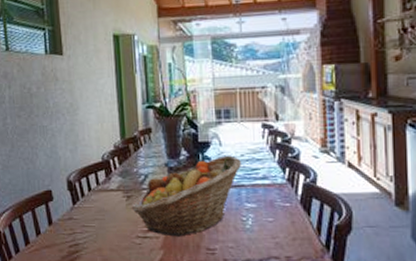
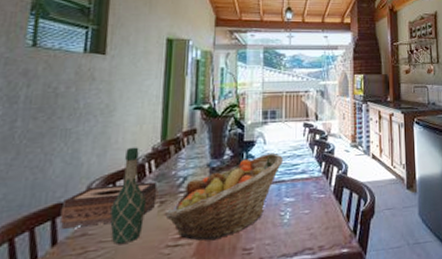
tissue box: none [50,177,124,212] -> present [59,181,157,229]
wine bottle: none [87,144,116,230] -> present [109,147,147,244]

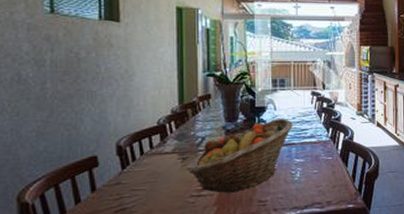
tissue box: present [59,181,157,229] -> none [96,140,179,178]
wine bottle: present [109,147,147,244] -> none [138,109,170,192]

